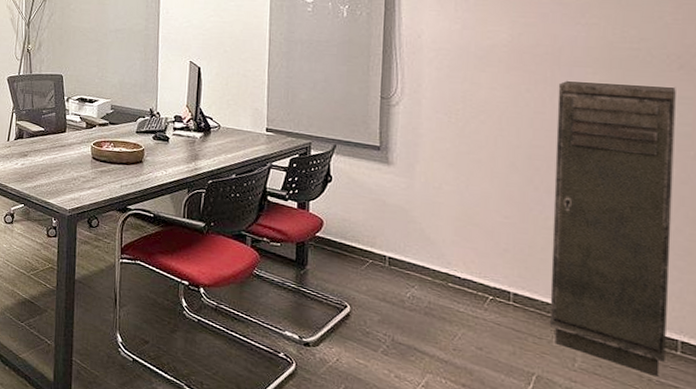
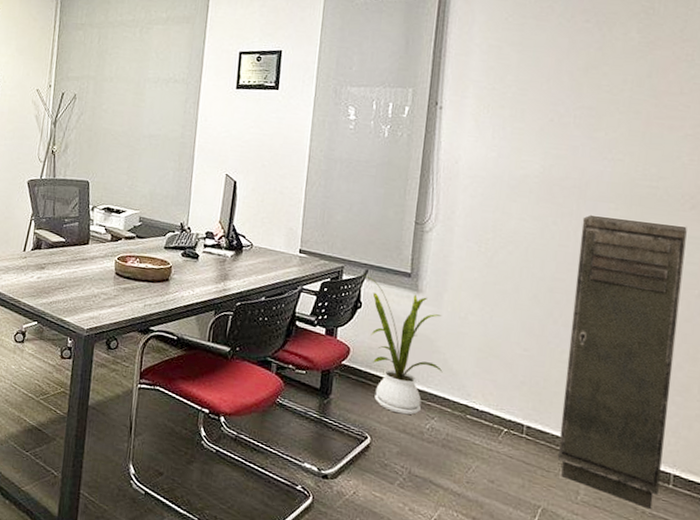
house plant: none [332,149,420,284] -> present [364,274,443,415]

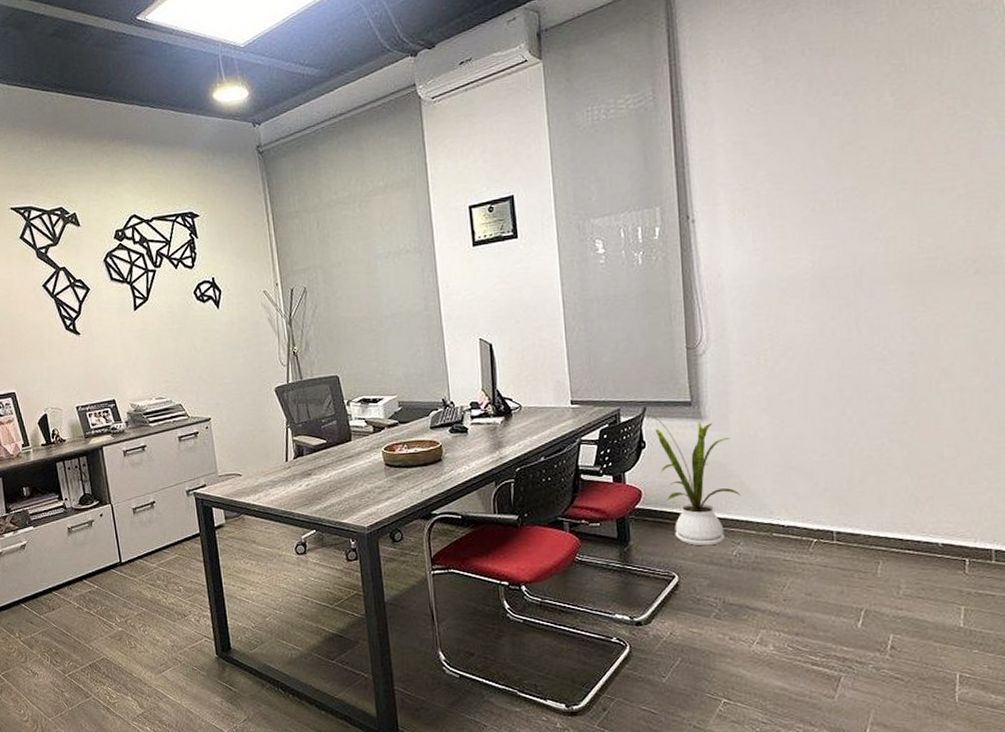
storage cabinet: present [557,214,687,509] -> none [862,292,982,589]

